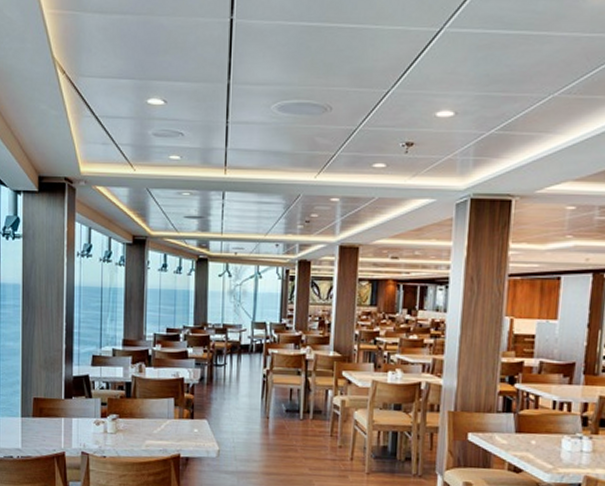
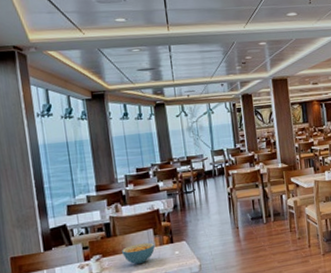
cereal bowl: none [139,411,173,434] -> present [122,242,155,265]

